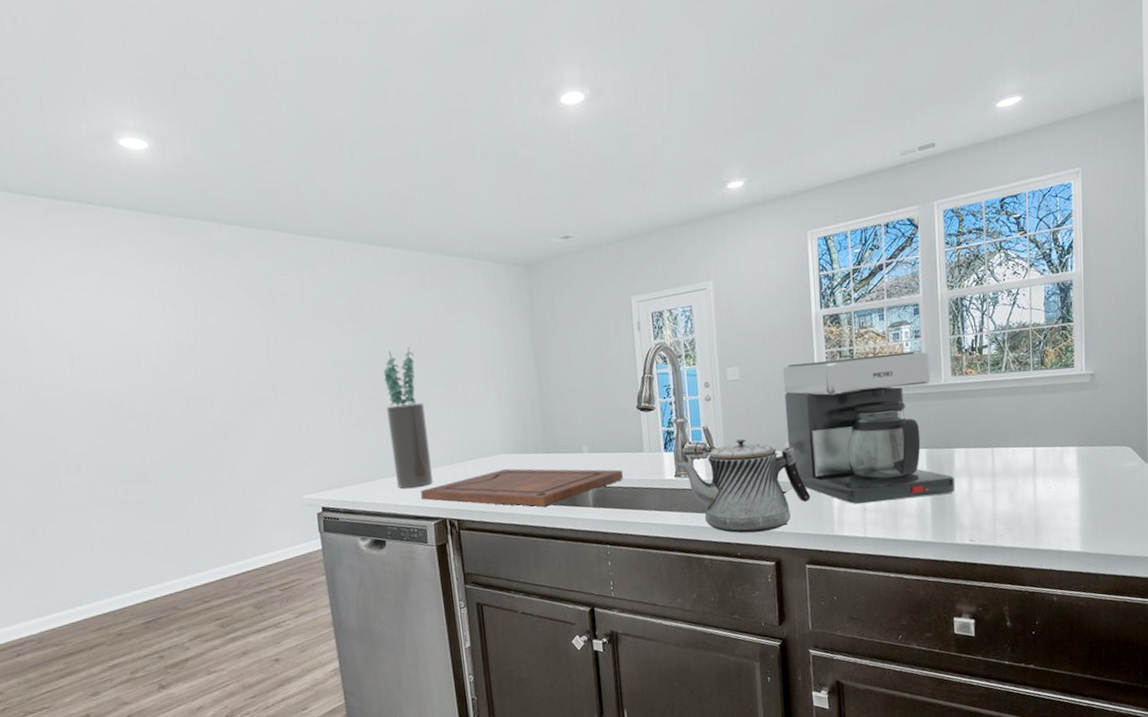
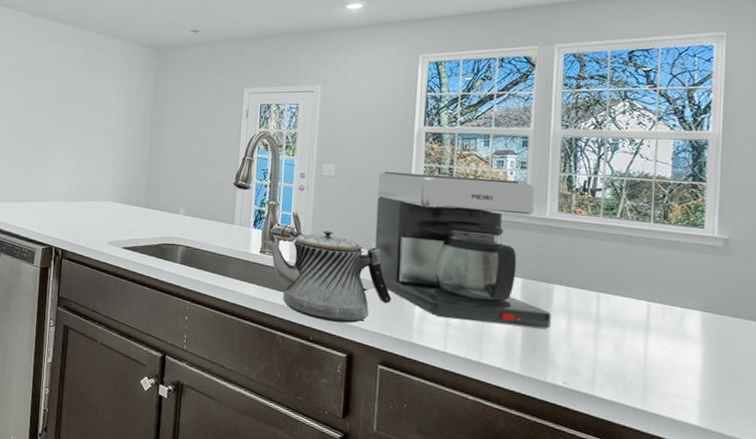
vase: present [383,347,433,490] -> none [18,100,53,216]
cutting board: present [421,468,624,507] -> none [36,214,213,254]

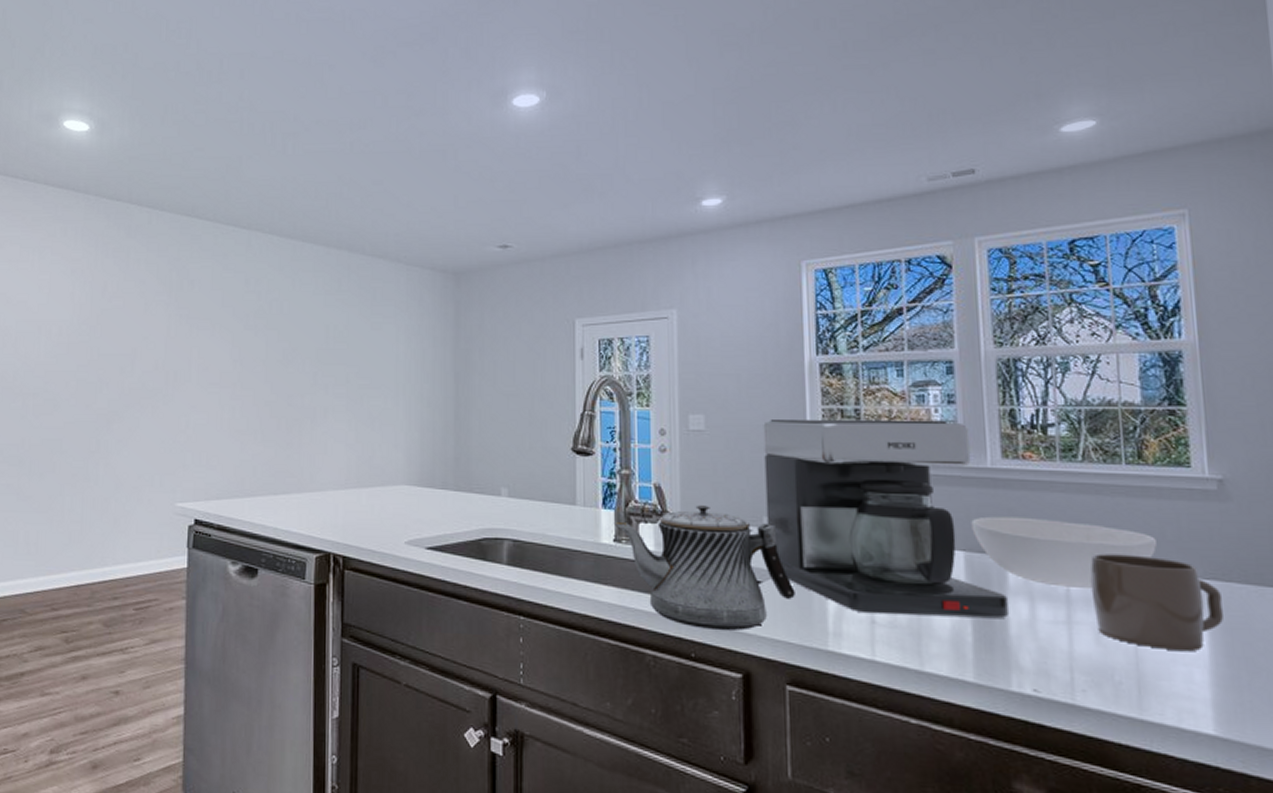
bowl: none [529,254,672,313] -> present [971,516,1158,590]
mug: none [615,287,717,364] -> present [1090,553,1225,651]

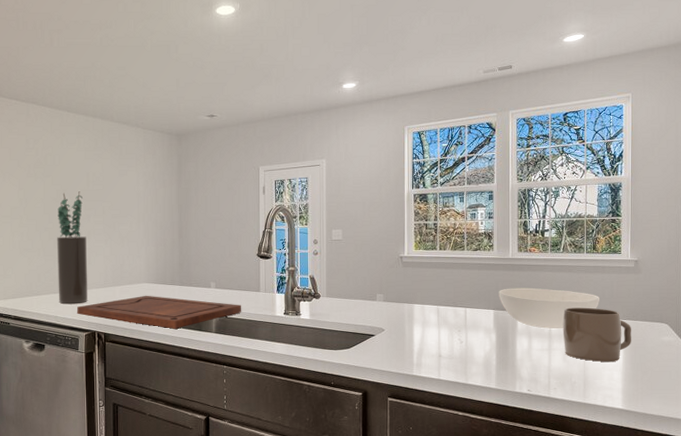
vase: none [279,351,322,512] -> present [57,191,88,305]
cutting board: none [305,503,548,556] -> present [77,295,242,329]
teapot: present [613,504,795,632] -> none [284,288,395,367]
coffee maker: present [763,418,1008,618] -> none [378,229,516,351]

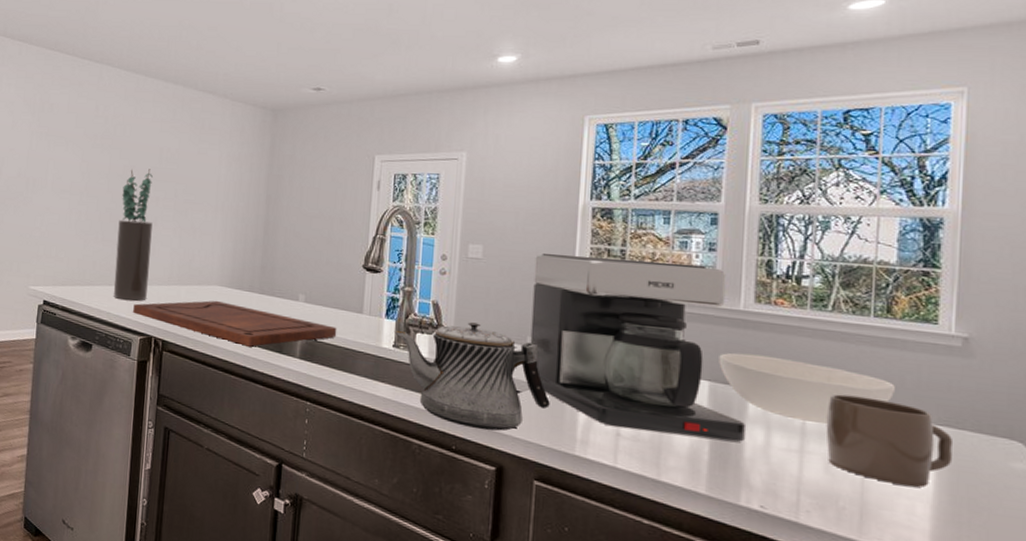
teapot: none [284,288,395,367] -> present [393,321,550,432]
coffee maker: none [378,229,516,351] -> present [530,253,745,442]

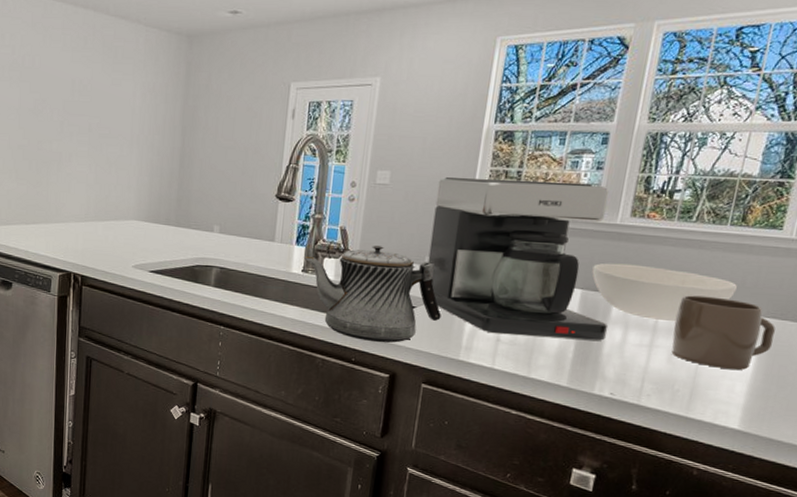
vase: present [113,169,153,302] -> none [30,102,67,239]
cutting board: present [133,300,337,347] -> none [51,234,250,278]

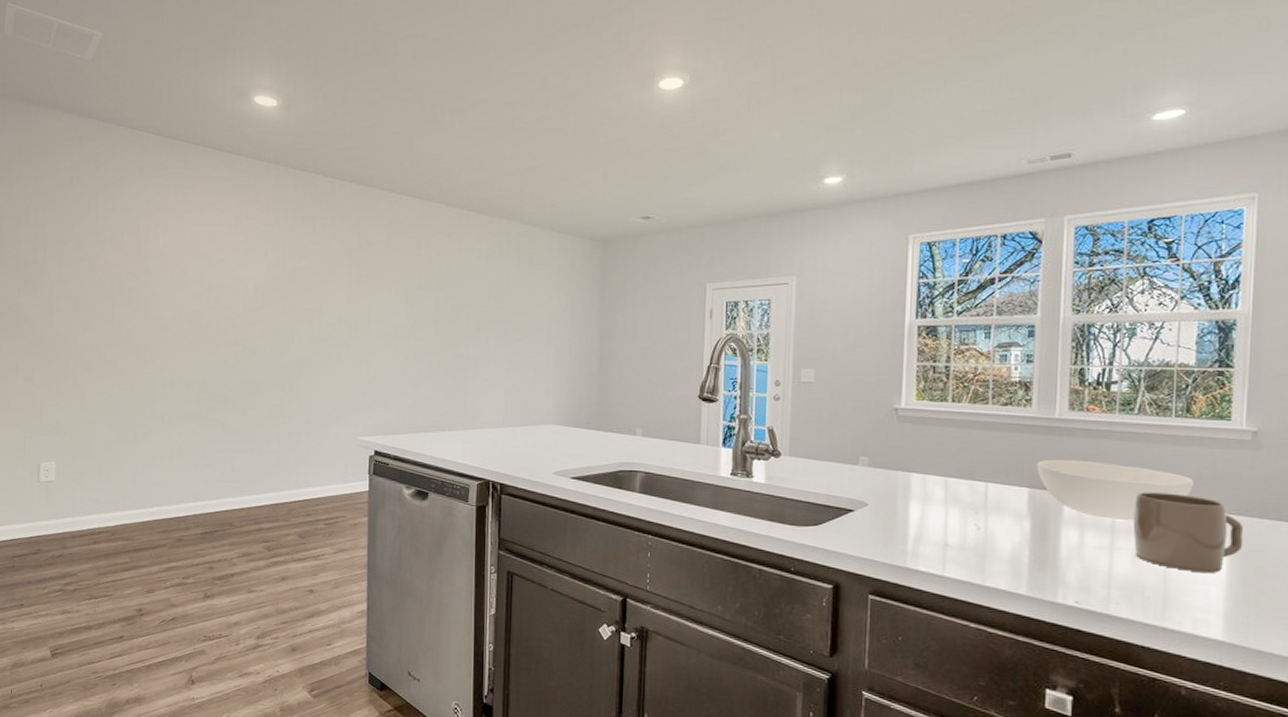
teapot: present [303,244,441,343] -> none [731,445,882,551]
coffee maker: present [428,176,609,341] -> none [862,373,1061,543]

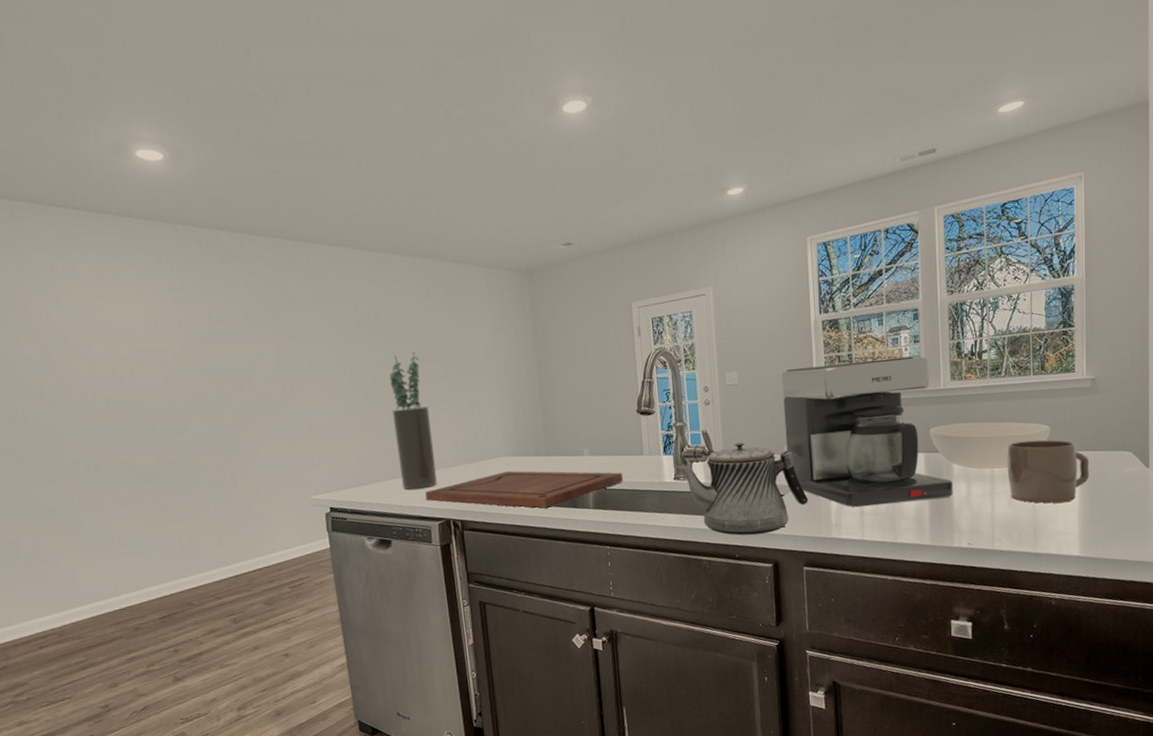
vase: none [447,308,484,446] -> present [389,352,437,491]
cutting board: none [469,439,676,484] -> present [425,471,624,509]
teapot: none [731,445,882,551] -> present [673,442,808,536]
coffee maker: none [862,373,1061,543] -> present [781,356,953,508]

